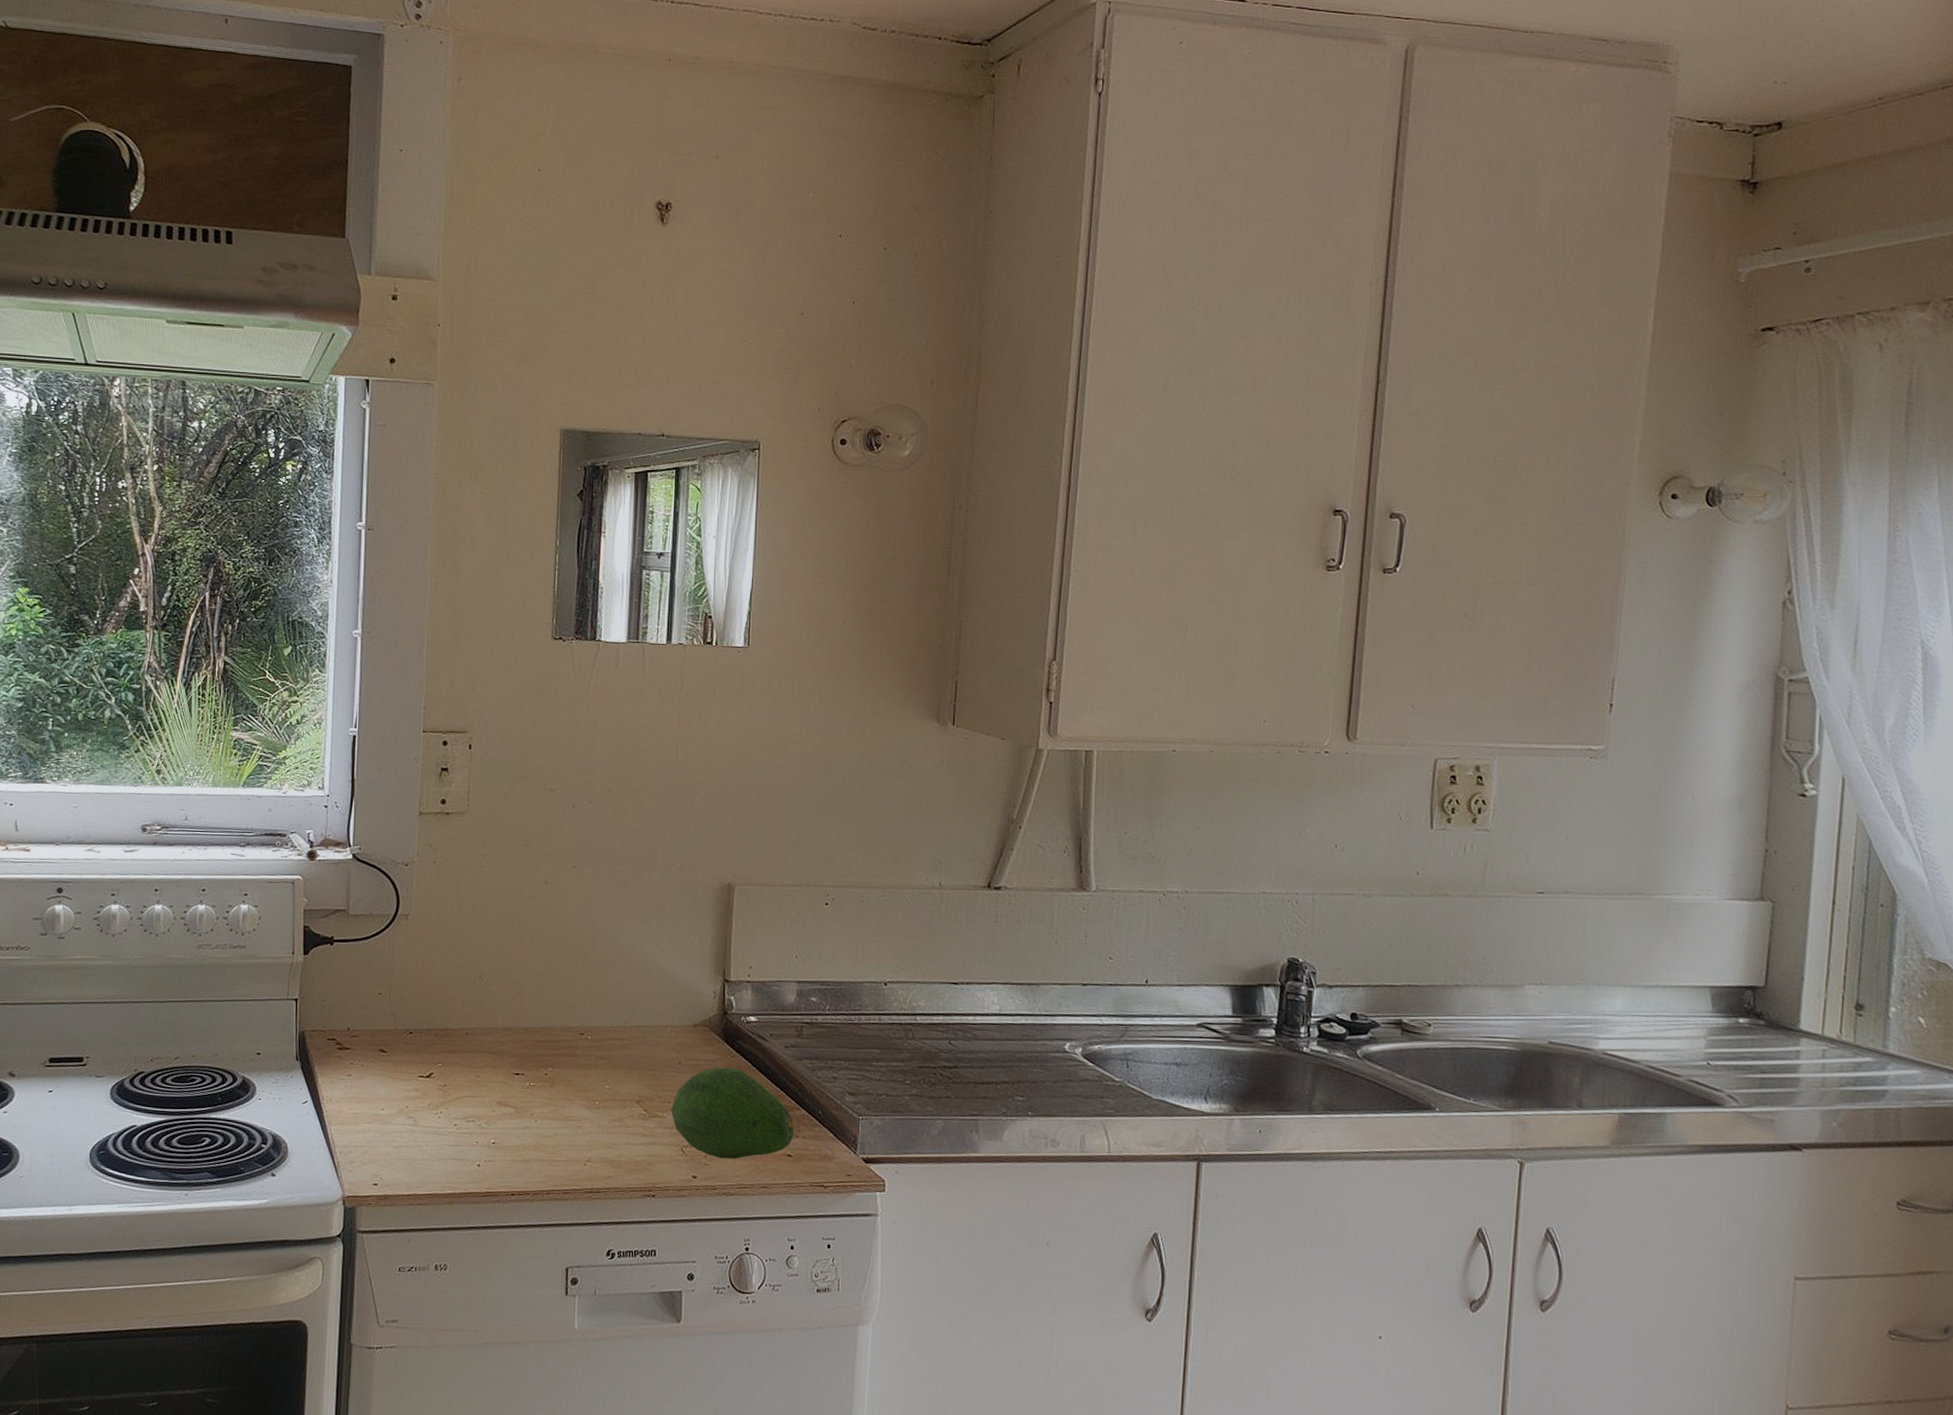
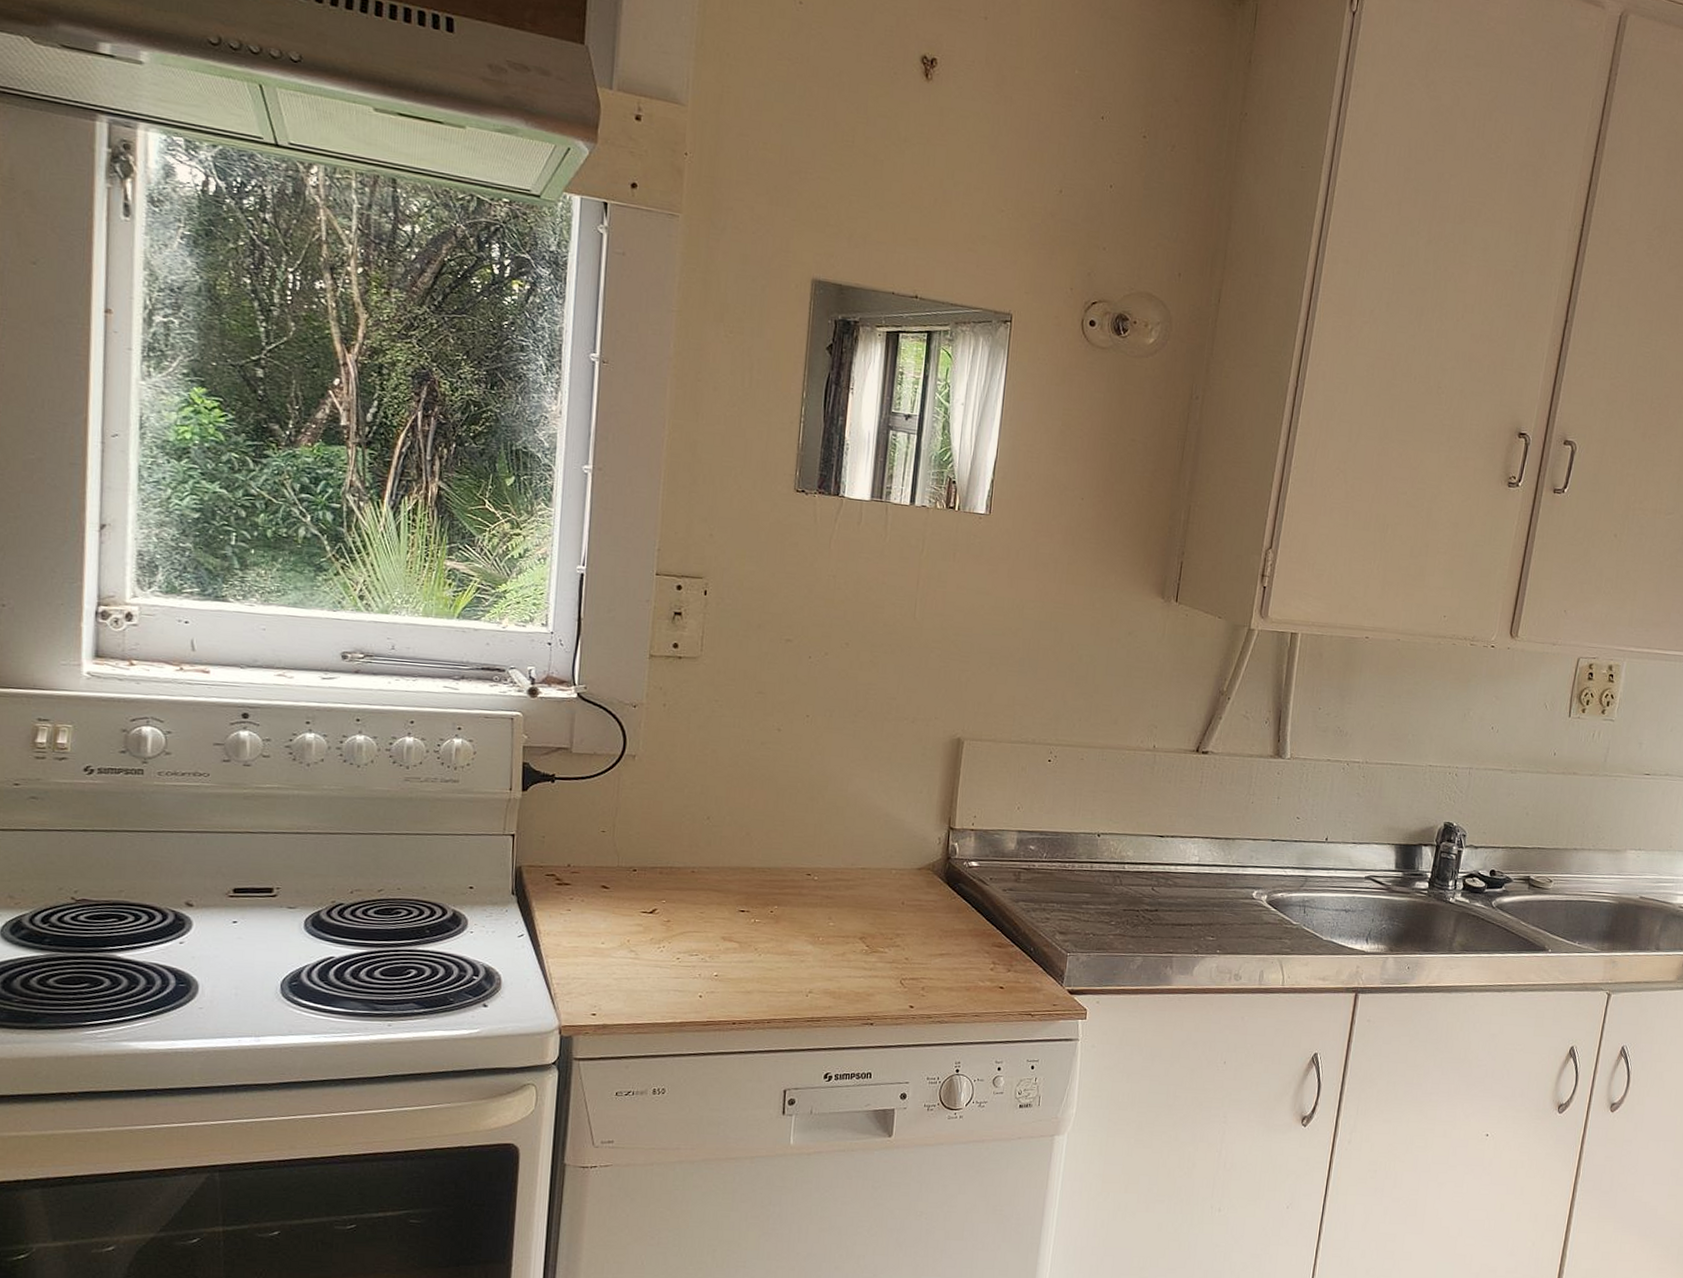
fruit: present [671,1067,795,1160] -> none [892,907,1008,991]

